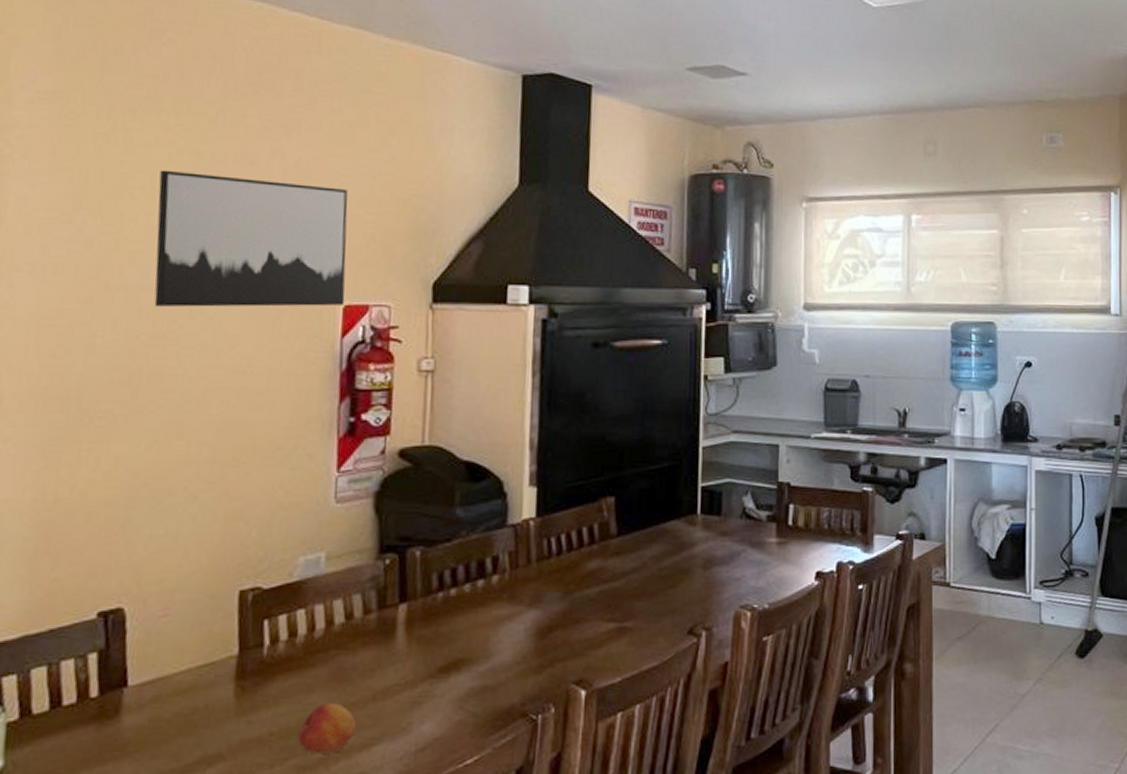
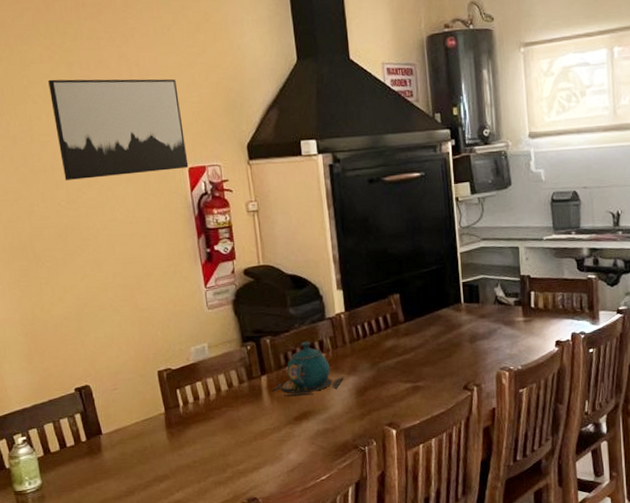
fruit: present [297,703,356,755] -> none [211,442,247,474]
teapot: none [411,556,521,636] -> present [272,341,344,397]

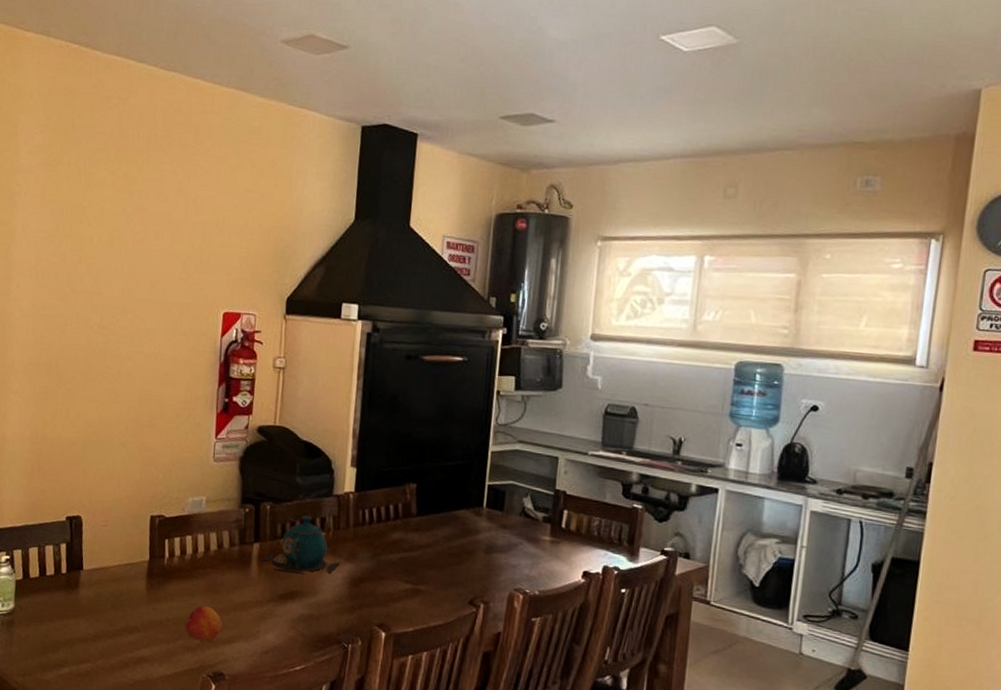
wall art: present [48,78,189,180] -> none [102,204,229,312]
fruit: none [211,442,247,474] -> present [184,606,222,642]

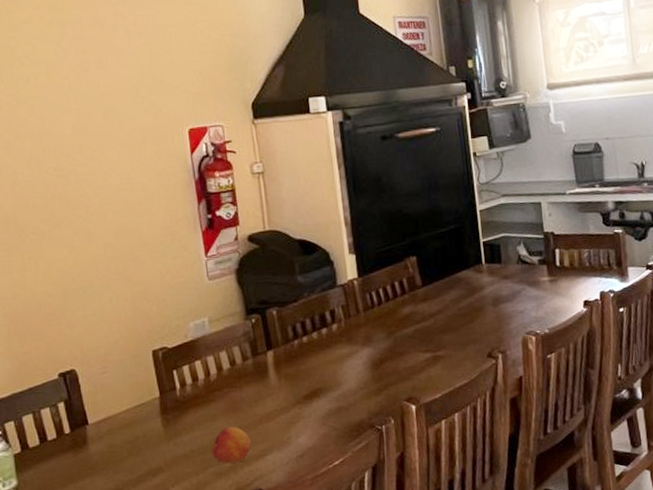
teapot: present [262,515,340,575] -> none [279,311,358,373]

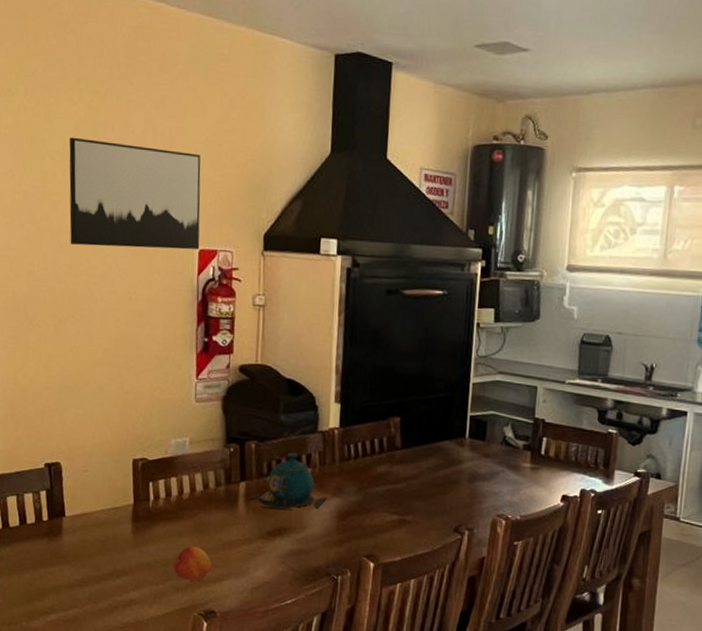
wall art: none [38,37,189,146] -> present [69,137,201,250]
teapot: none [279,311,358,373] -> present [249,452,327,511]

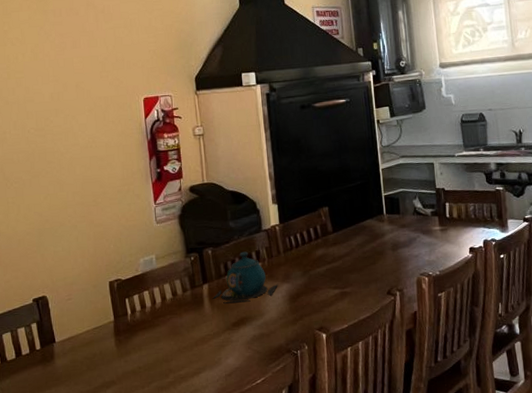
wall art: present [69,137,201,250] -> none [26,23,144,111]
fruit: present [173,546,211,581] -> none [155,348,188,380]

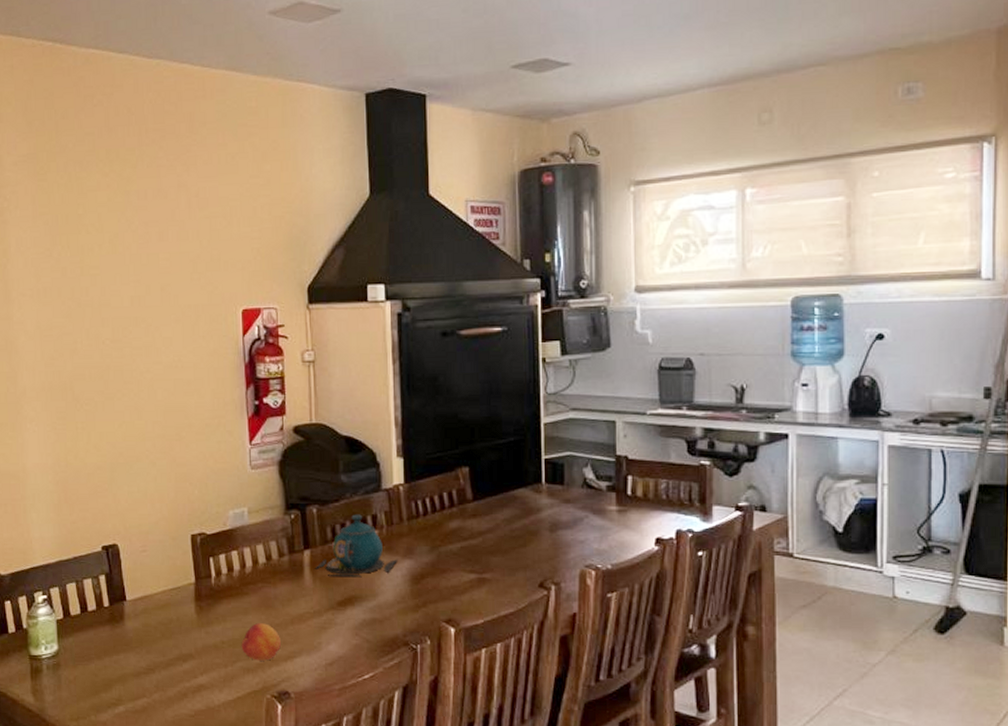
fruit: none [155,348,188,380] -> present [241,623,281,661]

